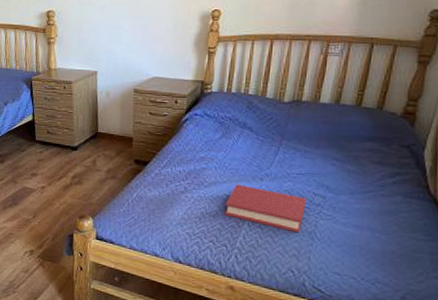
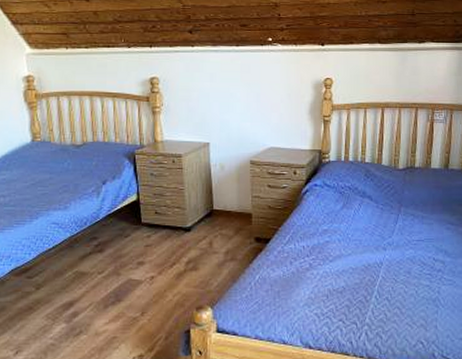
hardback book: present [224,184,307,233] -> none [351,256,429,302]

